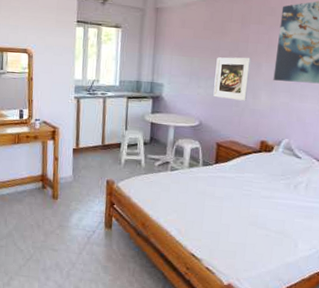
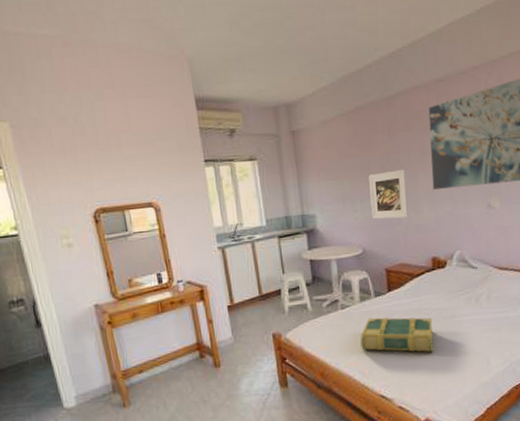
book: none [182,183,250,226] -> present [360,317,434,352]

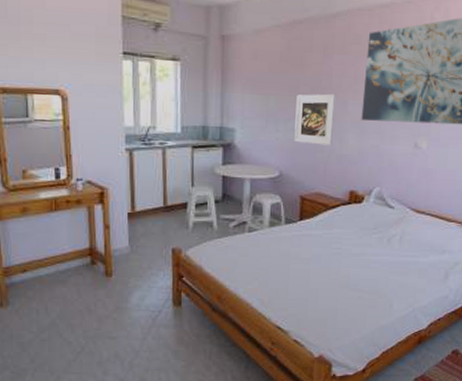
book: present [360,317,434,352] -> none [263,245,340,288]

